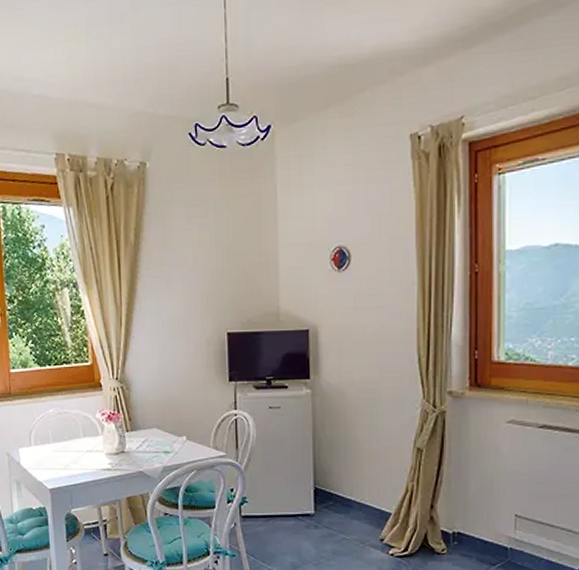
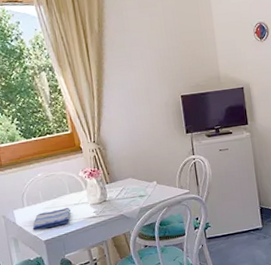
dish towel: none [38,454,83,475] -> present [32,208,71,231]

